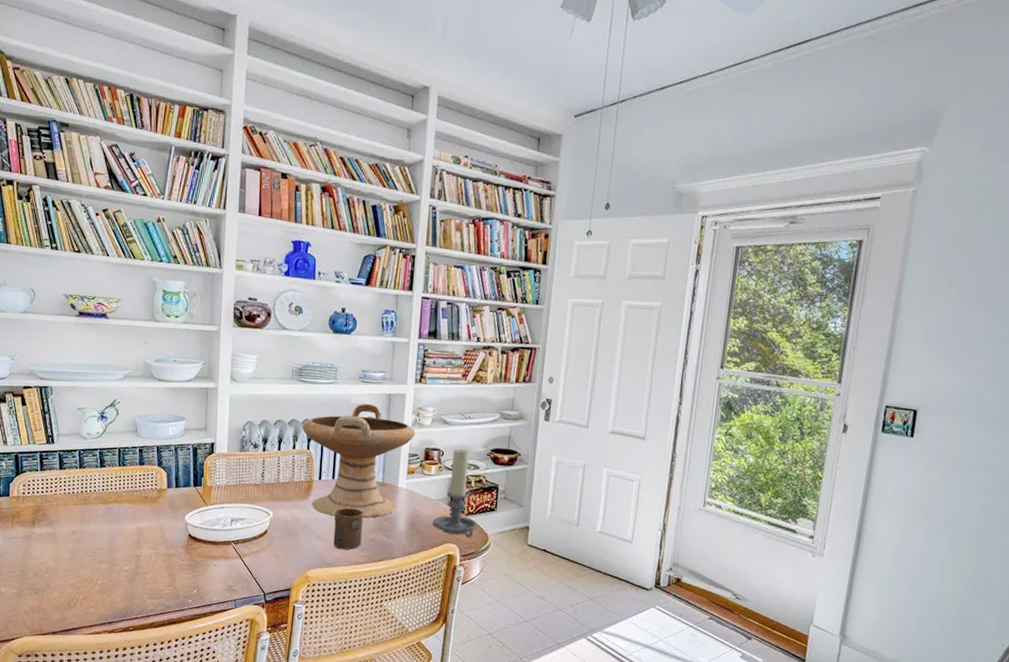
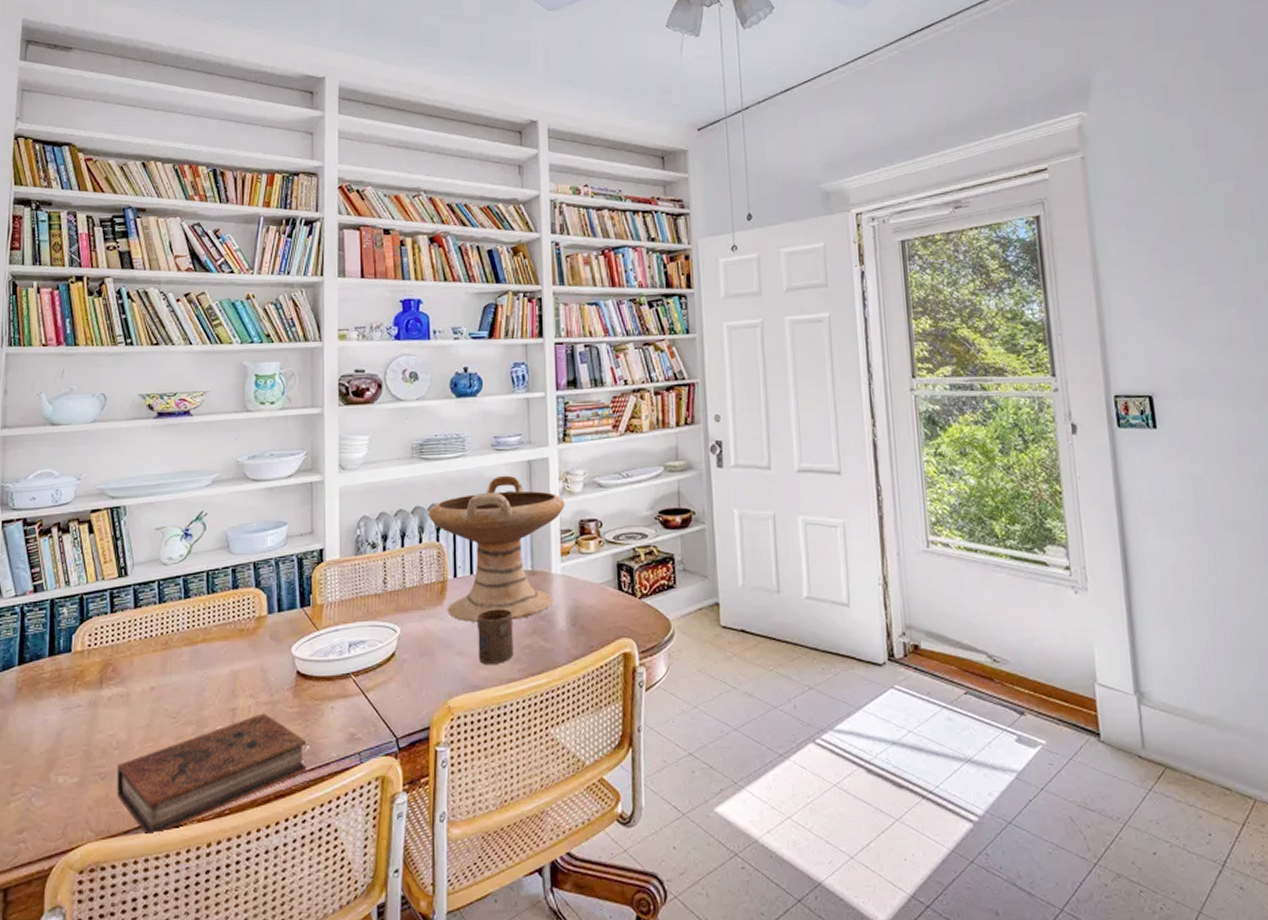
book: none [47,561,194,639] -> present [117,713,307,837]
candle holder: present [432,448,478,538] -> none [598,514,656,628]

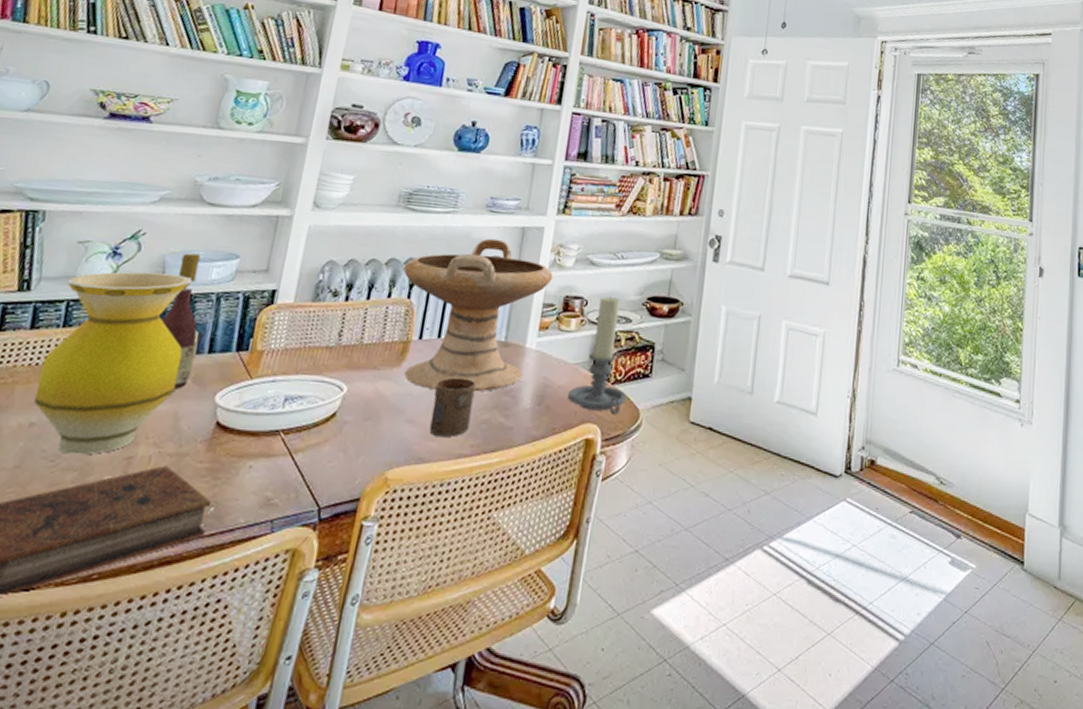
vase: none [149,546,258,711] -> present [34,271,192,455]
wine bottle: none [234,525,268,646] -> present [161,253,201,389]
candle holder: none [598,514,656,628] -> present [567,295,627,415]

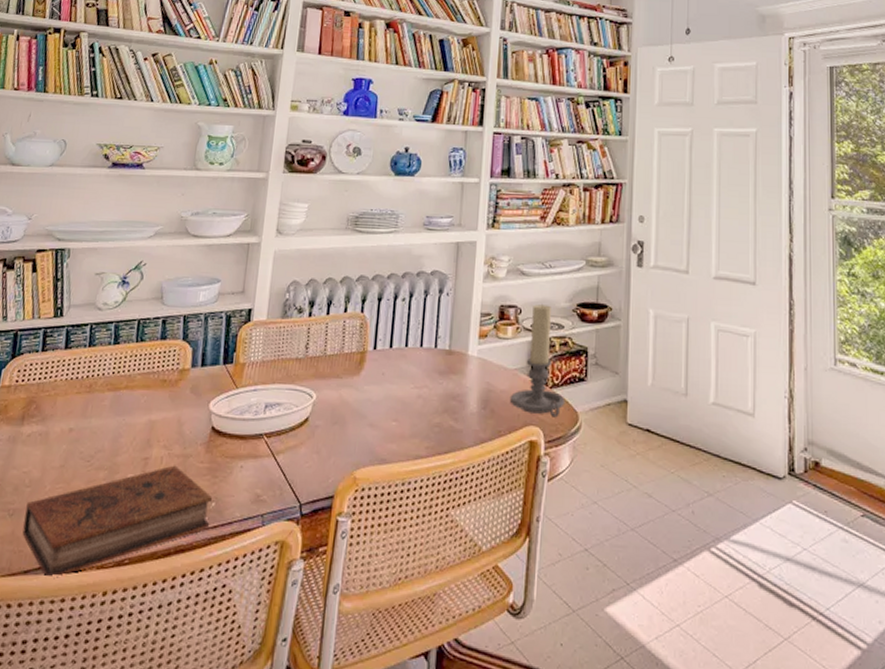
vase: present [34,271,192,455] -> none [71,297,185,456]
wine bottle: present [161,253,201,389] -> none [162,279,193,399]
decorative bowl: present [403,238,553,392] -> none [355,254,488,398]
cup: present [429,377,476,437] -> none [389,384,426,439]

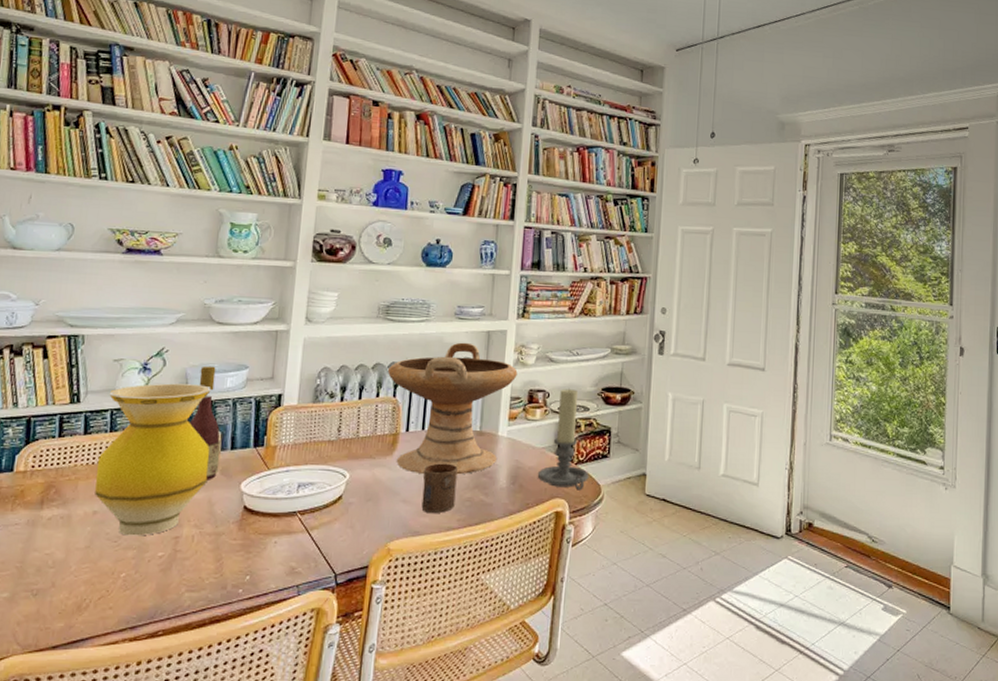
book: present [22,465,212,579] -> none [48,543,246,653]
vase: none [71,297,185,456] -> present [95,383,211,536]
wine bottle: none [162,279,193,399] -> present [189,365,222,480]
decorative bowl: none [355,254,488,398] -> present [387,342,518,475]
cup: none [389,384,426,439] -> present [421,463,458,513]

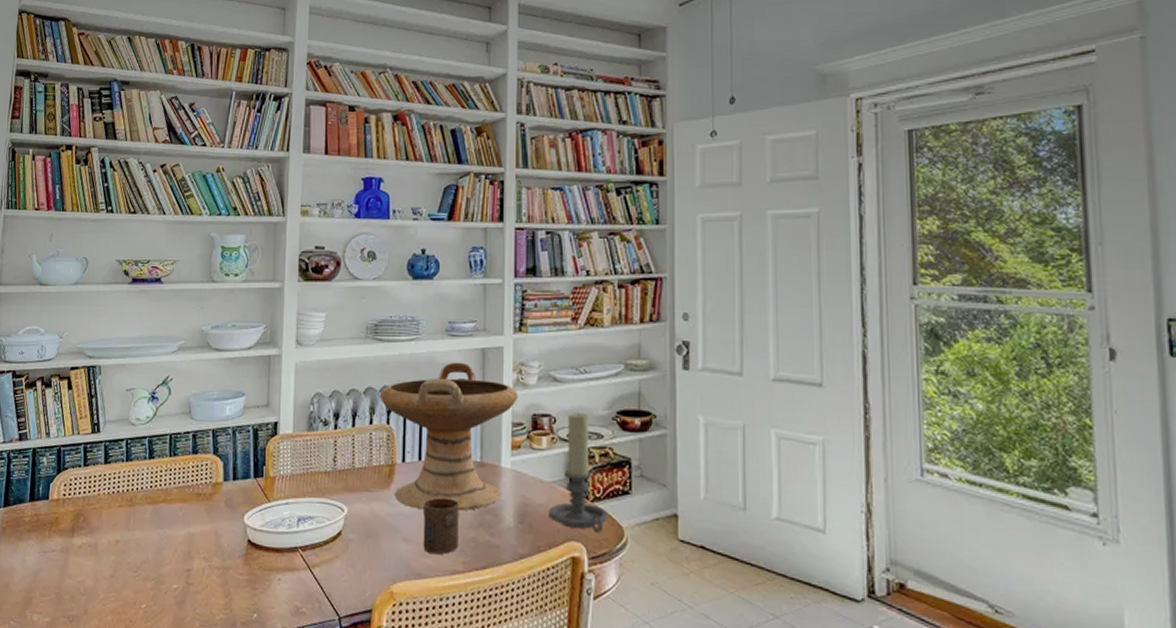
vase: present [95,383,211,536] -> none [116,412,215,567]
wine bottle: present [189,365,222,480] -> none [194,393,224,512]

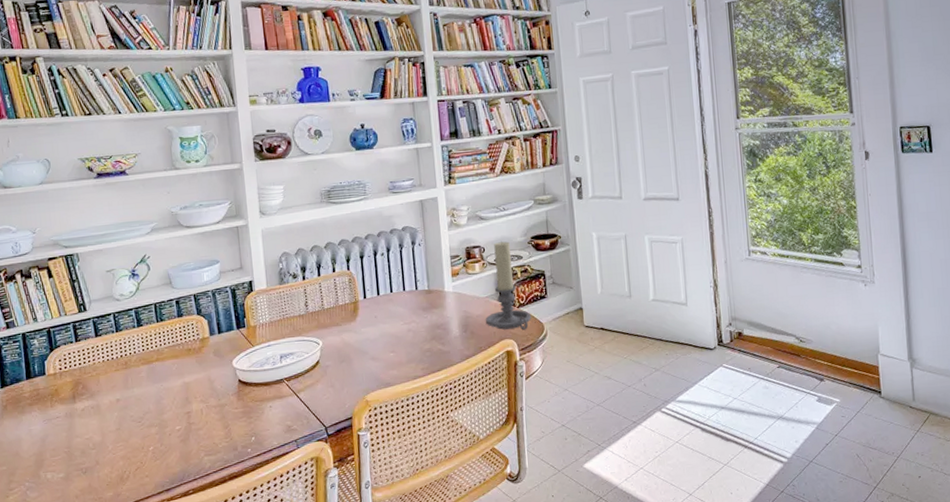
decorative bowl: present [379,362,518,511] -> none [338,213,453,334]
cup: present [422,497,459,554] -> none [384,321,417,366]

